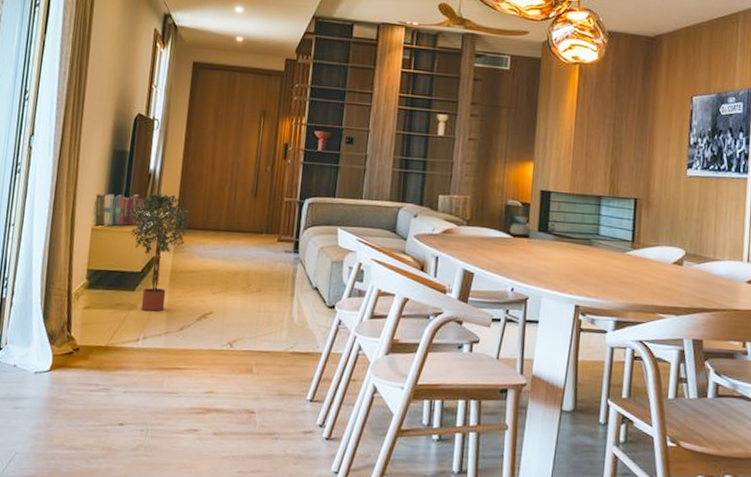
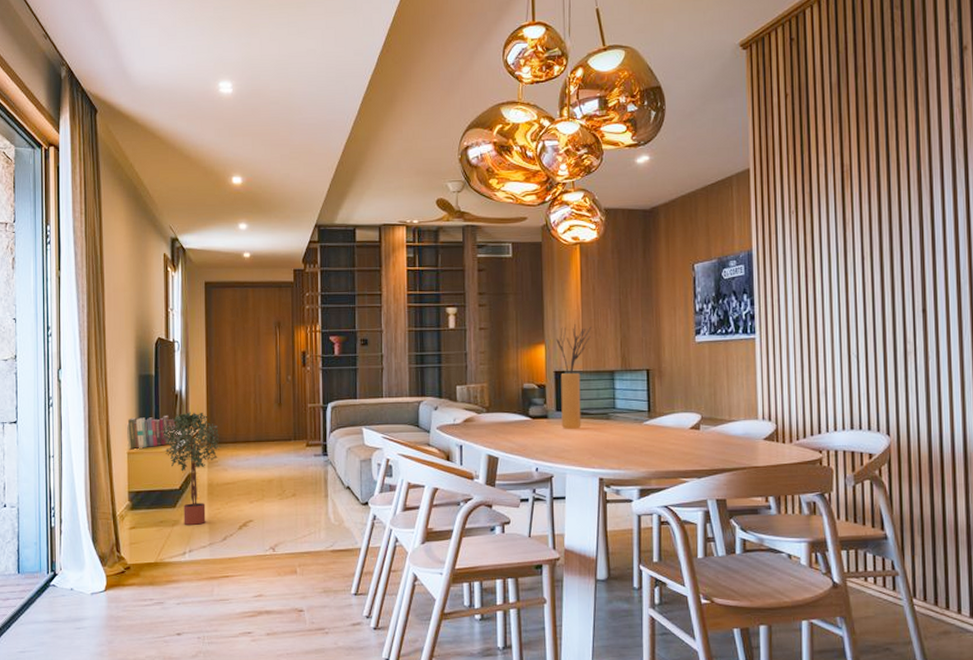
vase: none [542,144,583,252] -> present [556,324,592,429]

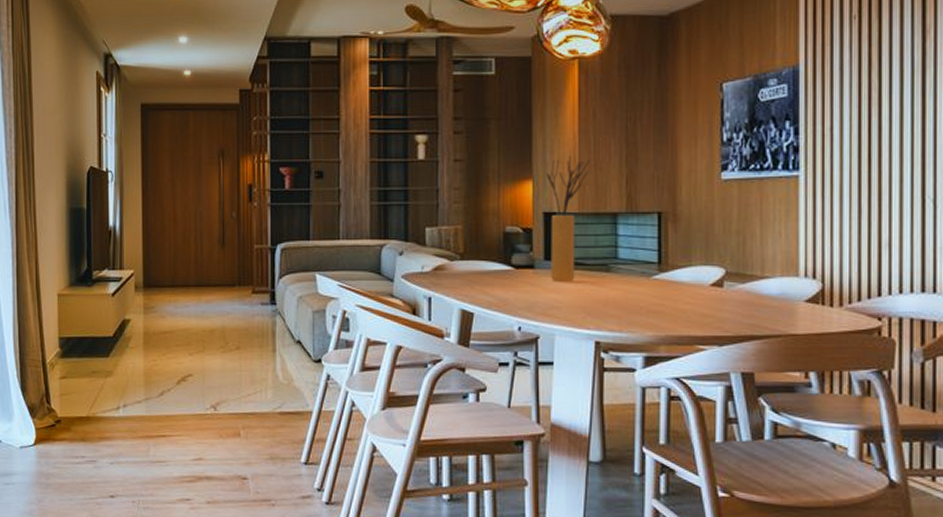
books: present [125,416,179,450] -> none [55,255,113,291]
potted tree: present [160,412,221,525] -> none [92,251,158,377]

